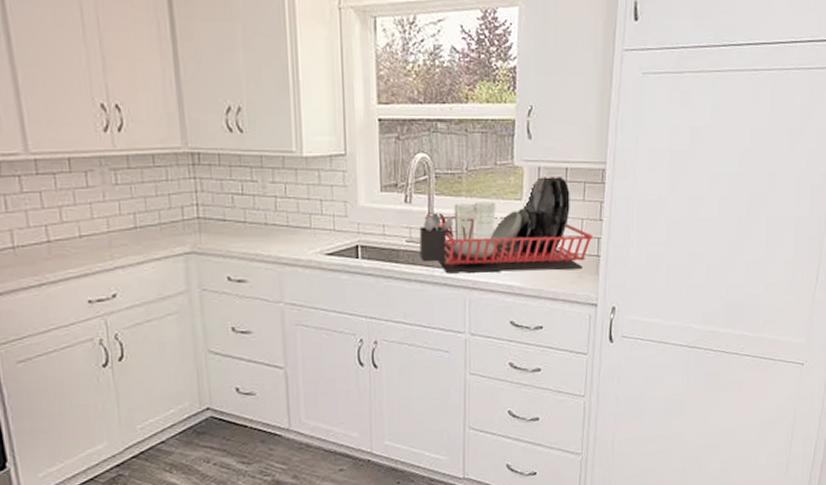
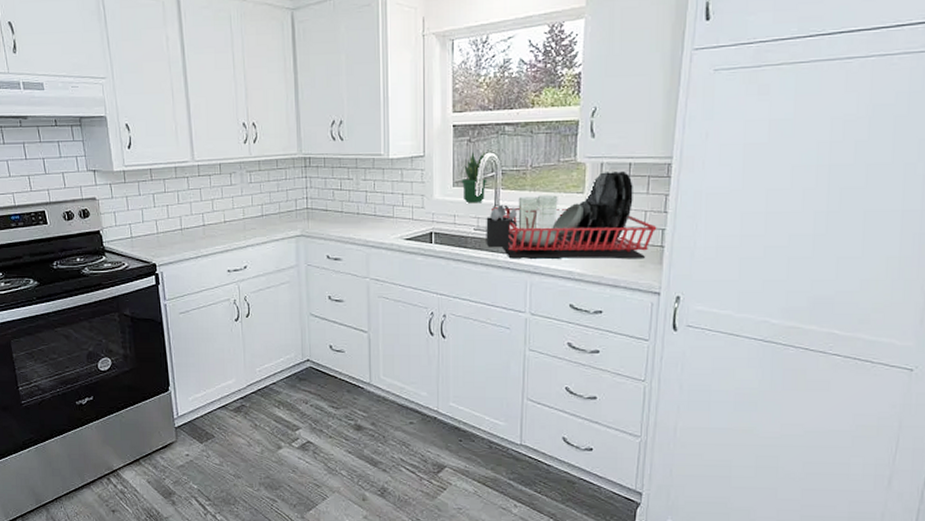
planter: none [390,150,420,210] -> present [461,151,487,202]

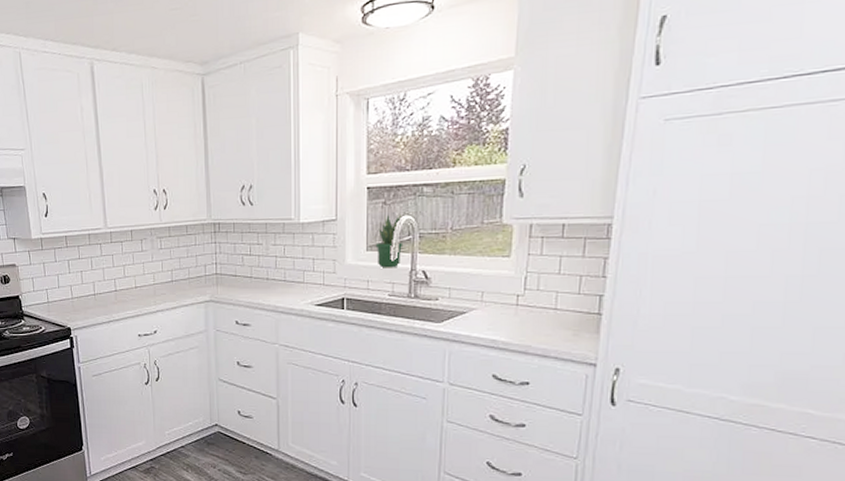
dish rack: present [486,171,657,259] -> none [401,233,594,328]

